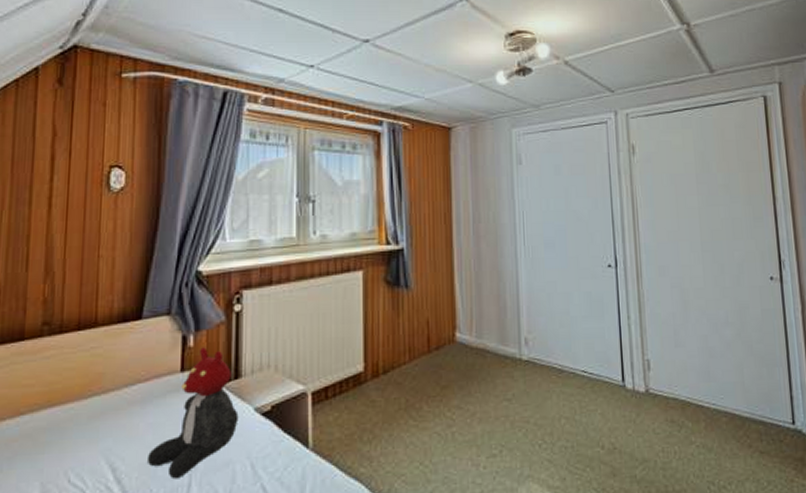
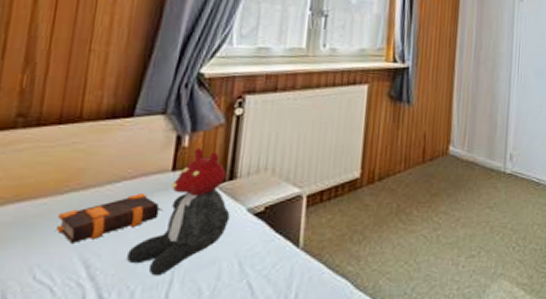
bible: none [84,394,176,447] -> present [56,192,163,243]

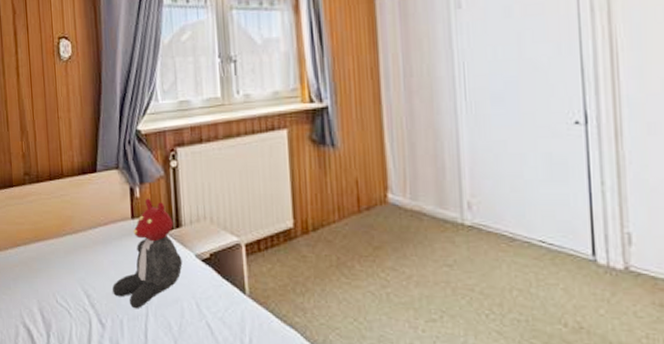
bible: present [56,192,163,243] -> none [63,237,131,276]

